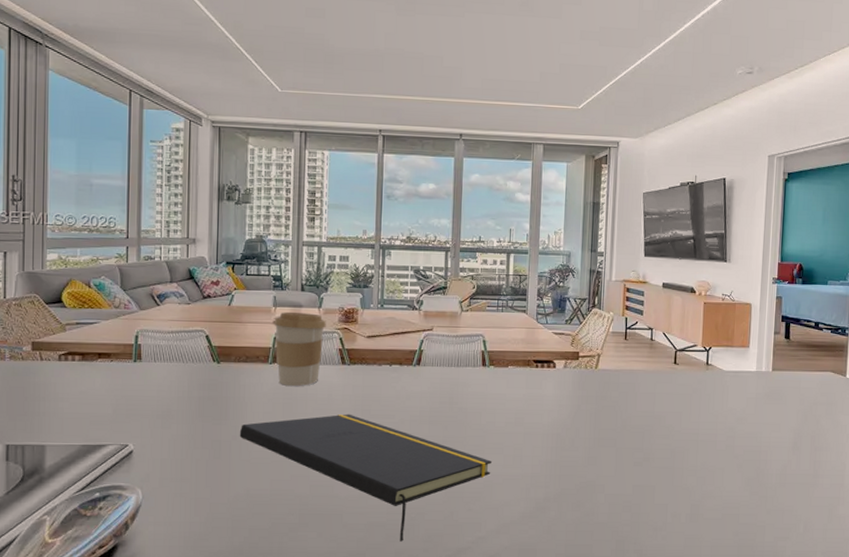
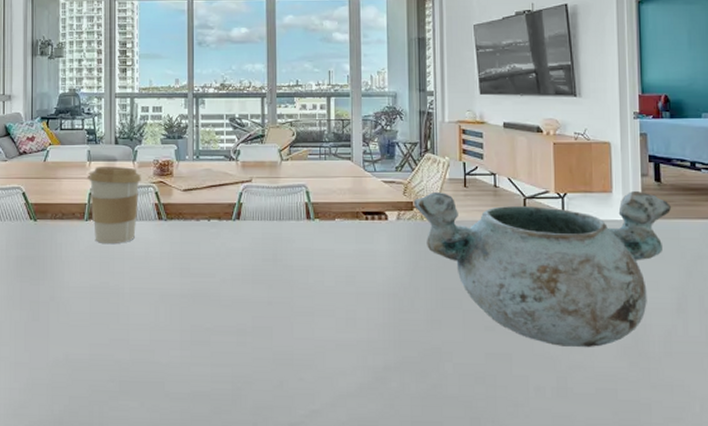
notepad: present [239,414,493,541] -> none [57,272,323,414]
decorative bowl: none [579,344,797,479] -> present [413,190,672,347]

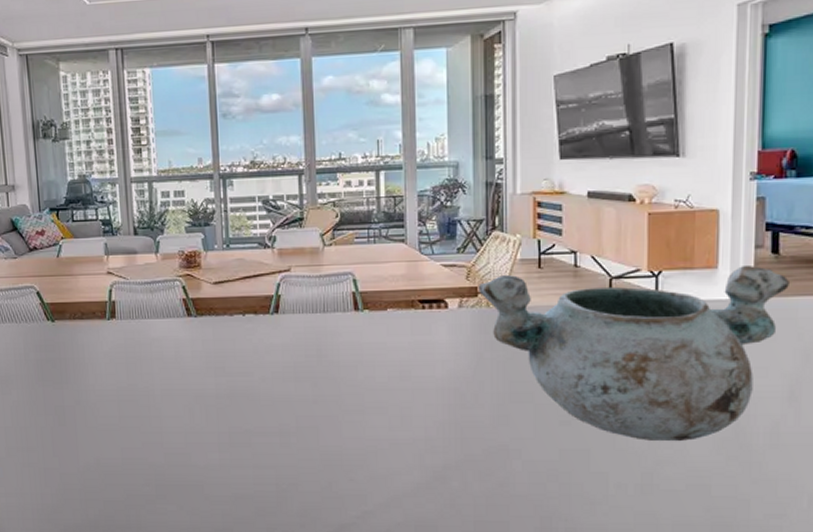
coffee cup: present [89,166,141,245] -> none [107,259,166,344]

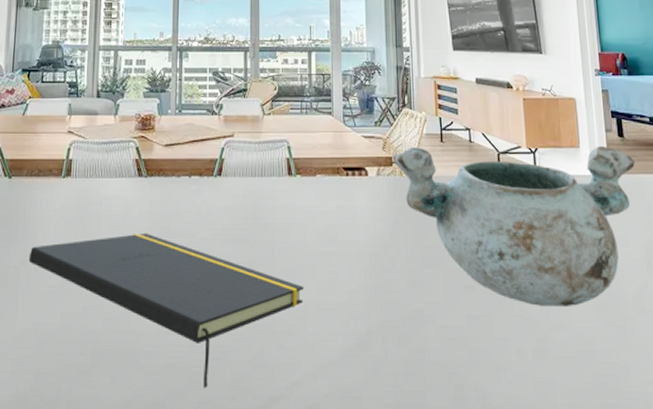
notepad: none [82,372,375,516] -> present [28,233,305,388]

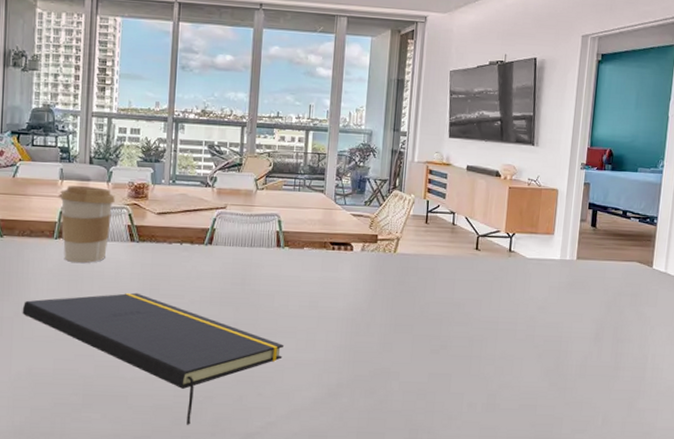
coffee cup: none [68,120,122,203] -> present [60,185,115,263]
decorative bowl: present [392,145,636,306] -> none [377,227,602,369]

